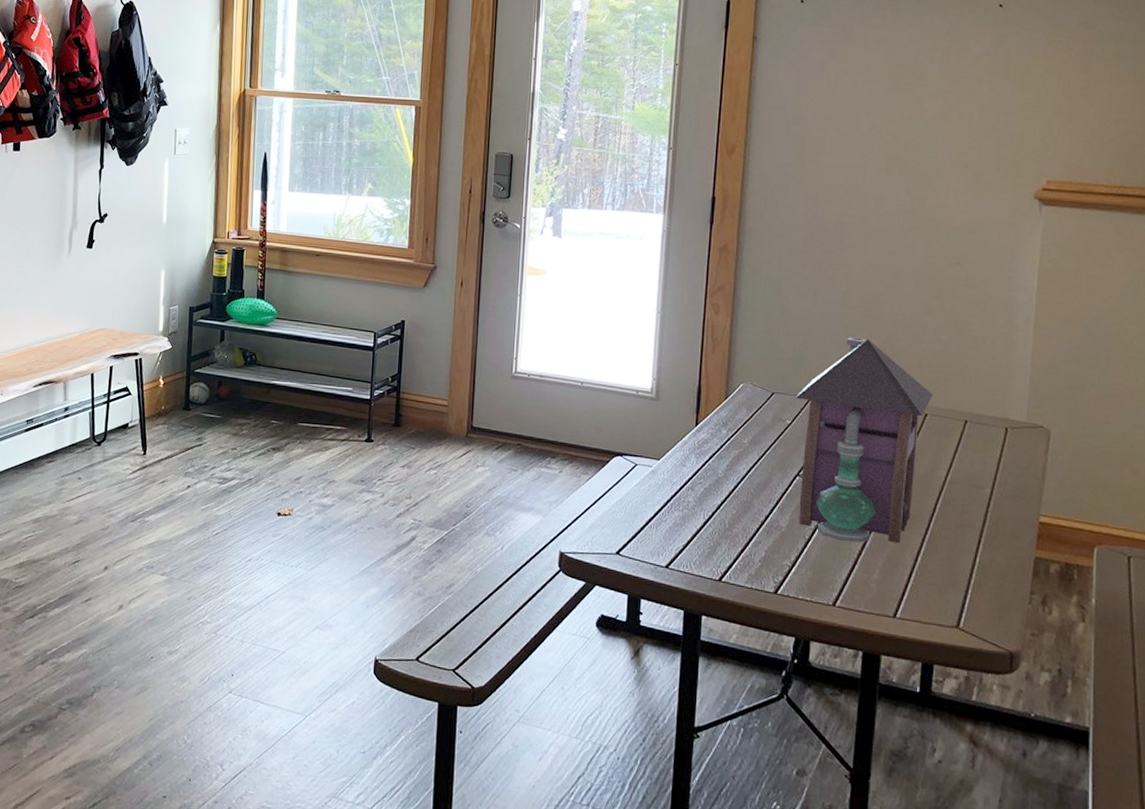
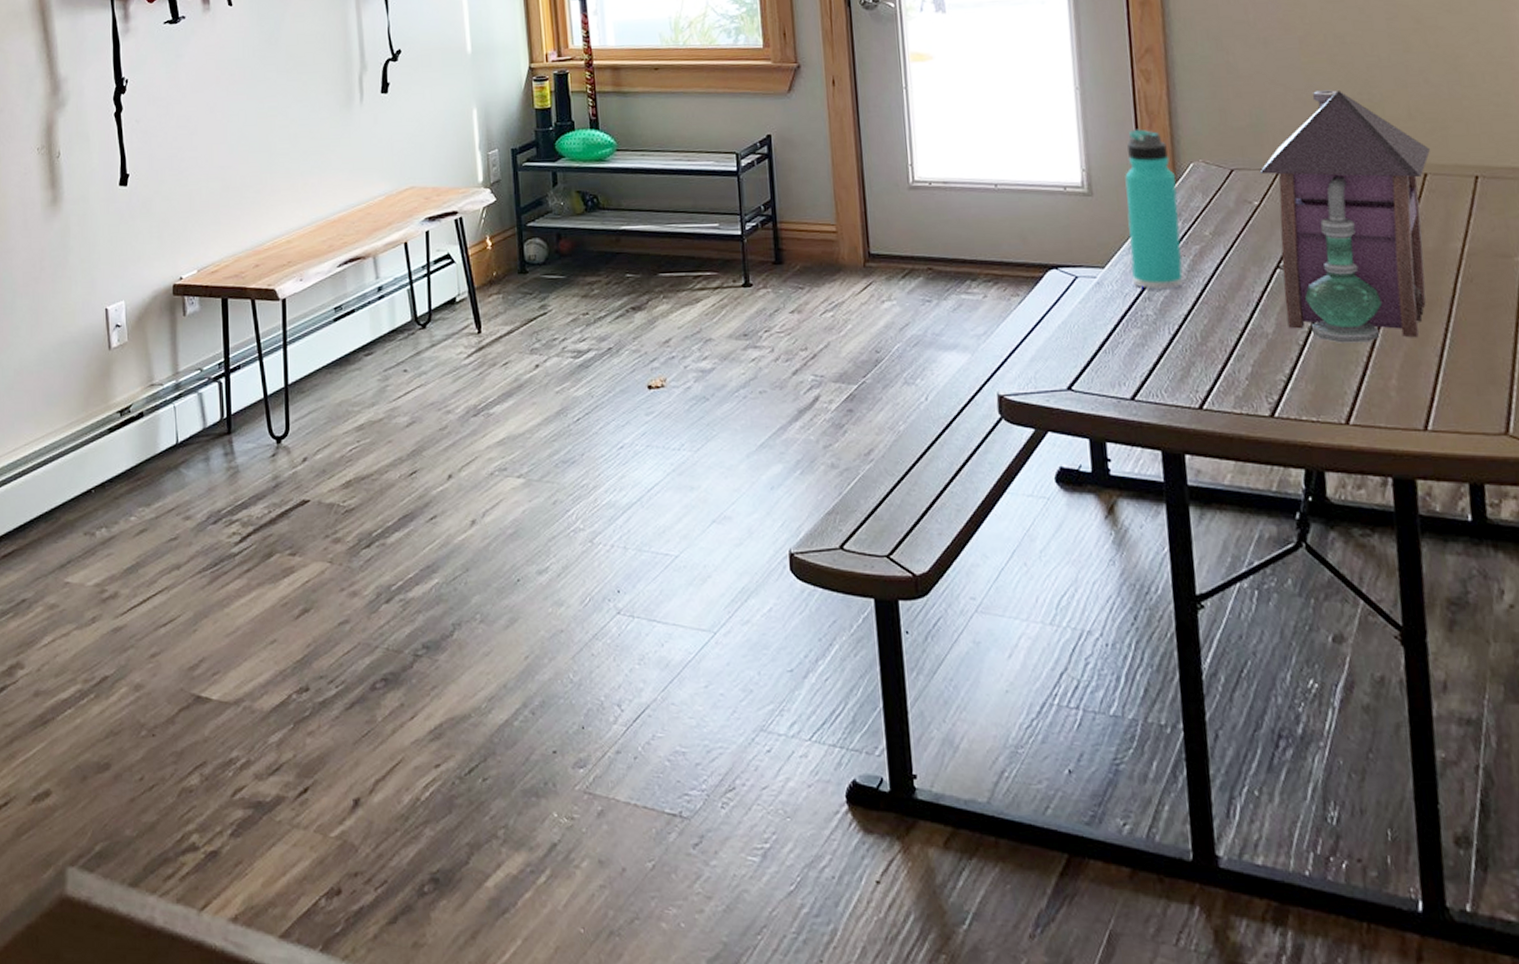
thermos bottle: none [680,351,728,483] -> present [1125,129,1184,290]

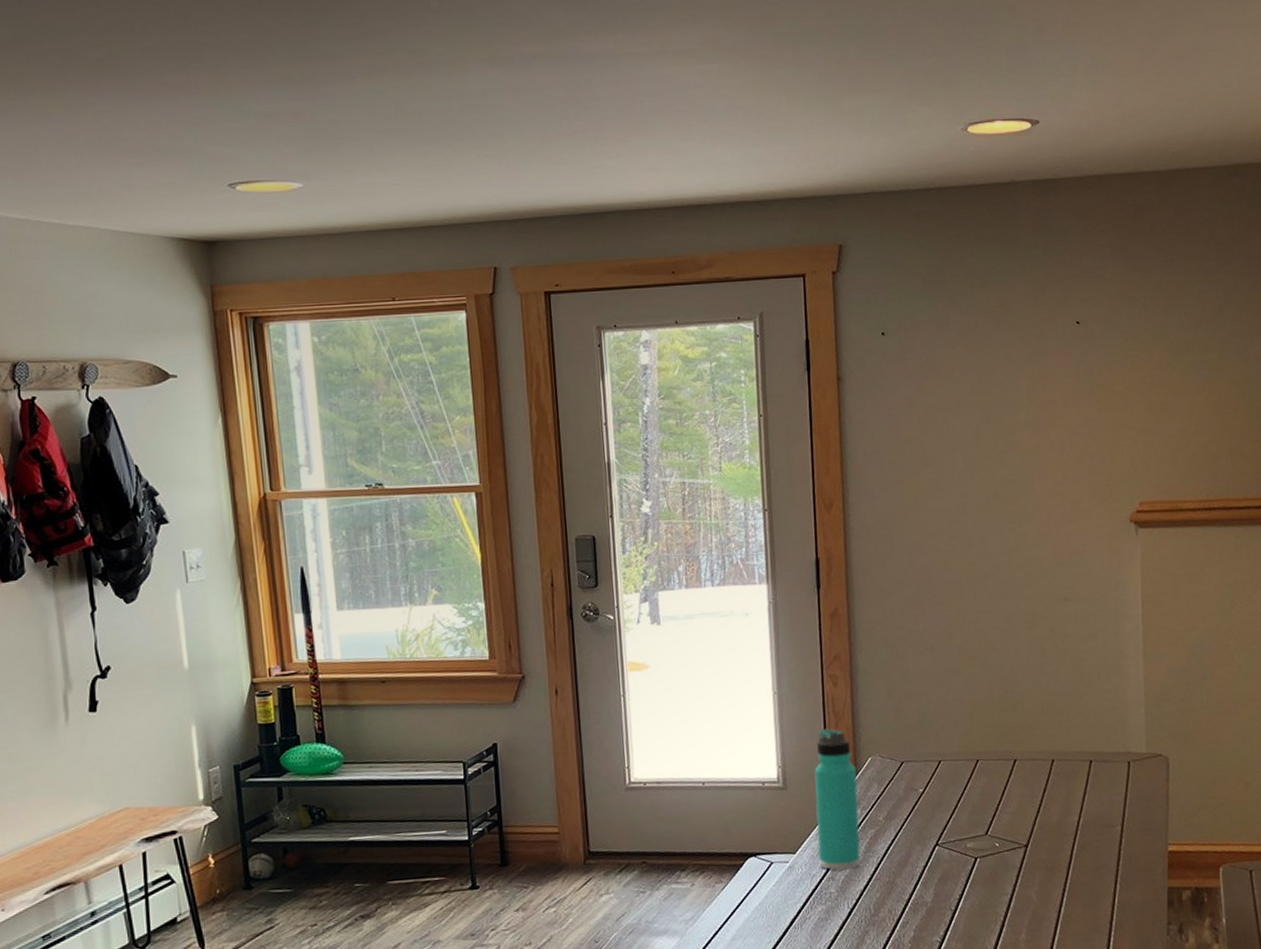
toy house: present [1259,90,1430,343] -> none [924,690,1057,907]

